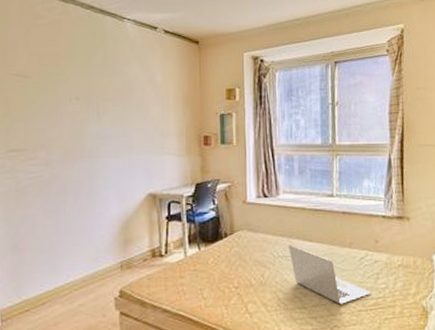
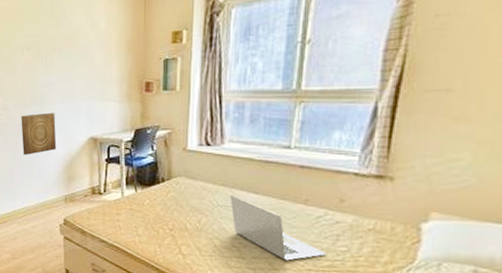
wall art: none [67,168,111,219] -> present [21,113,57,156]

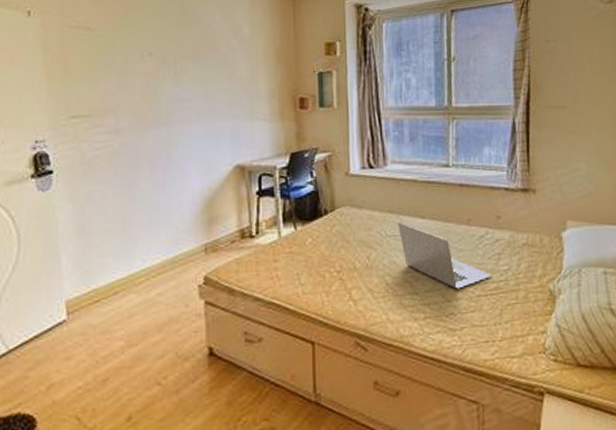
wall art: present [21,113,57,156] -> none [140,136,192,195]

